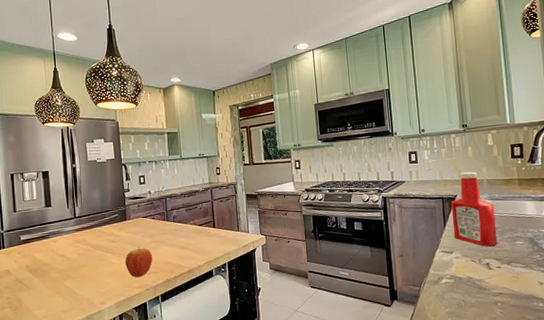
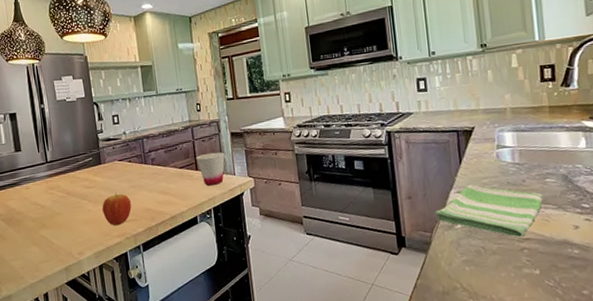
cup: none [214,211,241,242] -> present [196,151,226,186]
dish towel: none [423,245,514,292] -> present [435,185,543,238]
ketchup bottle: present [450,172,498,247] -> none [467,99,524,186]

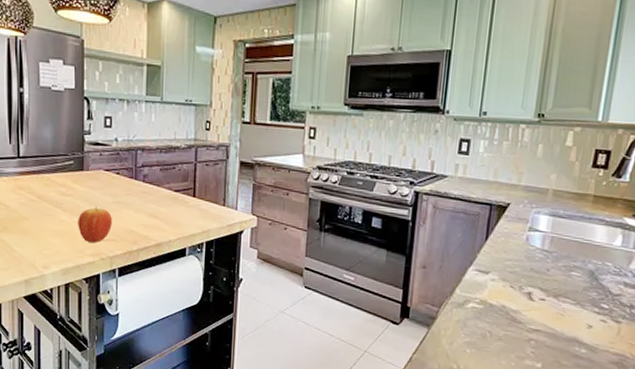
cup: present [196,151,226,186] -> none [195,179,230,217]
dish towel: present [435,185,543,238] -> none [447,264,564,328]

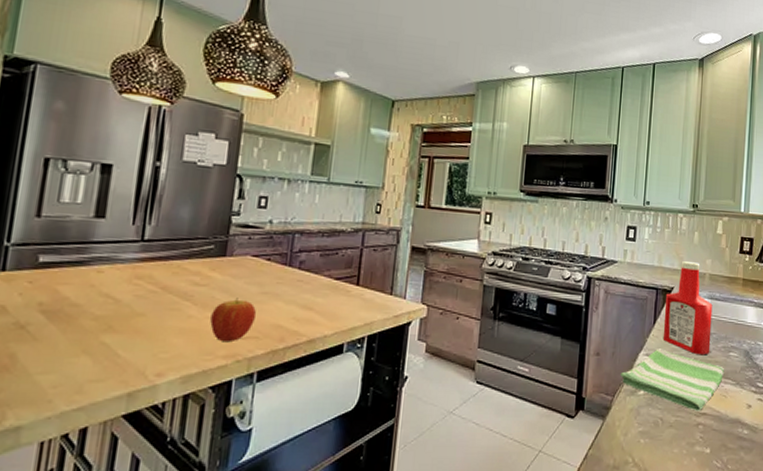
dish towel: none [447,264,564,328] -> present [620,348,725,411]
ketchup bottle: none [495,176,555,274] -> present [663,261,713,355]

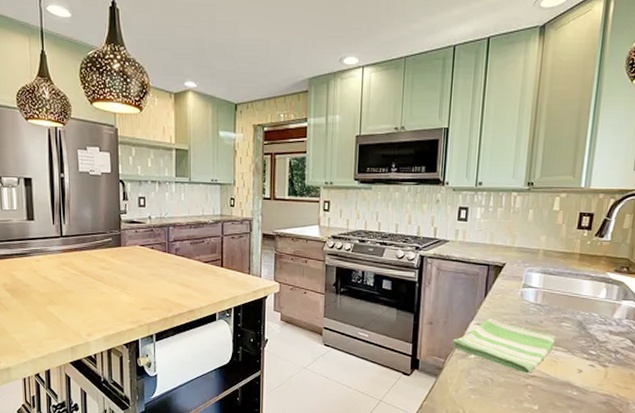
fruit: present [210,298,256,343] -> none [117,278,148,312]
ketchup bottle: present [663,261,713,355] -> none [493,239,546,325]

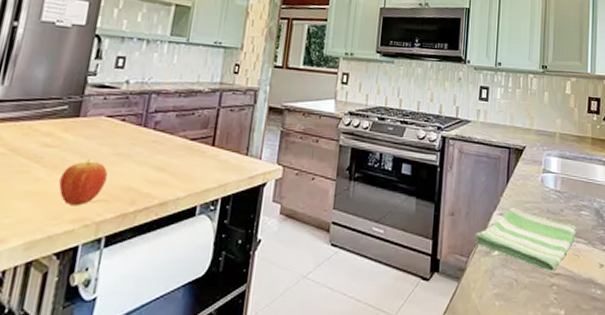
fruit: none [117,278,148,312] -> present [58,159,108,206]

